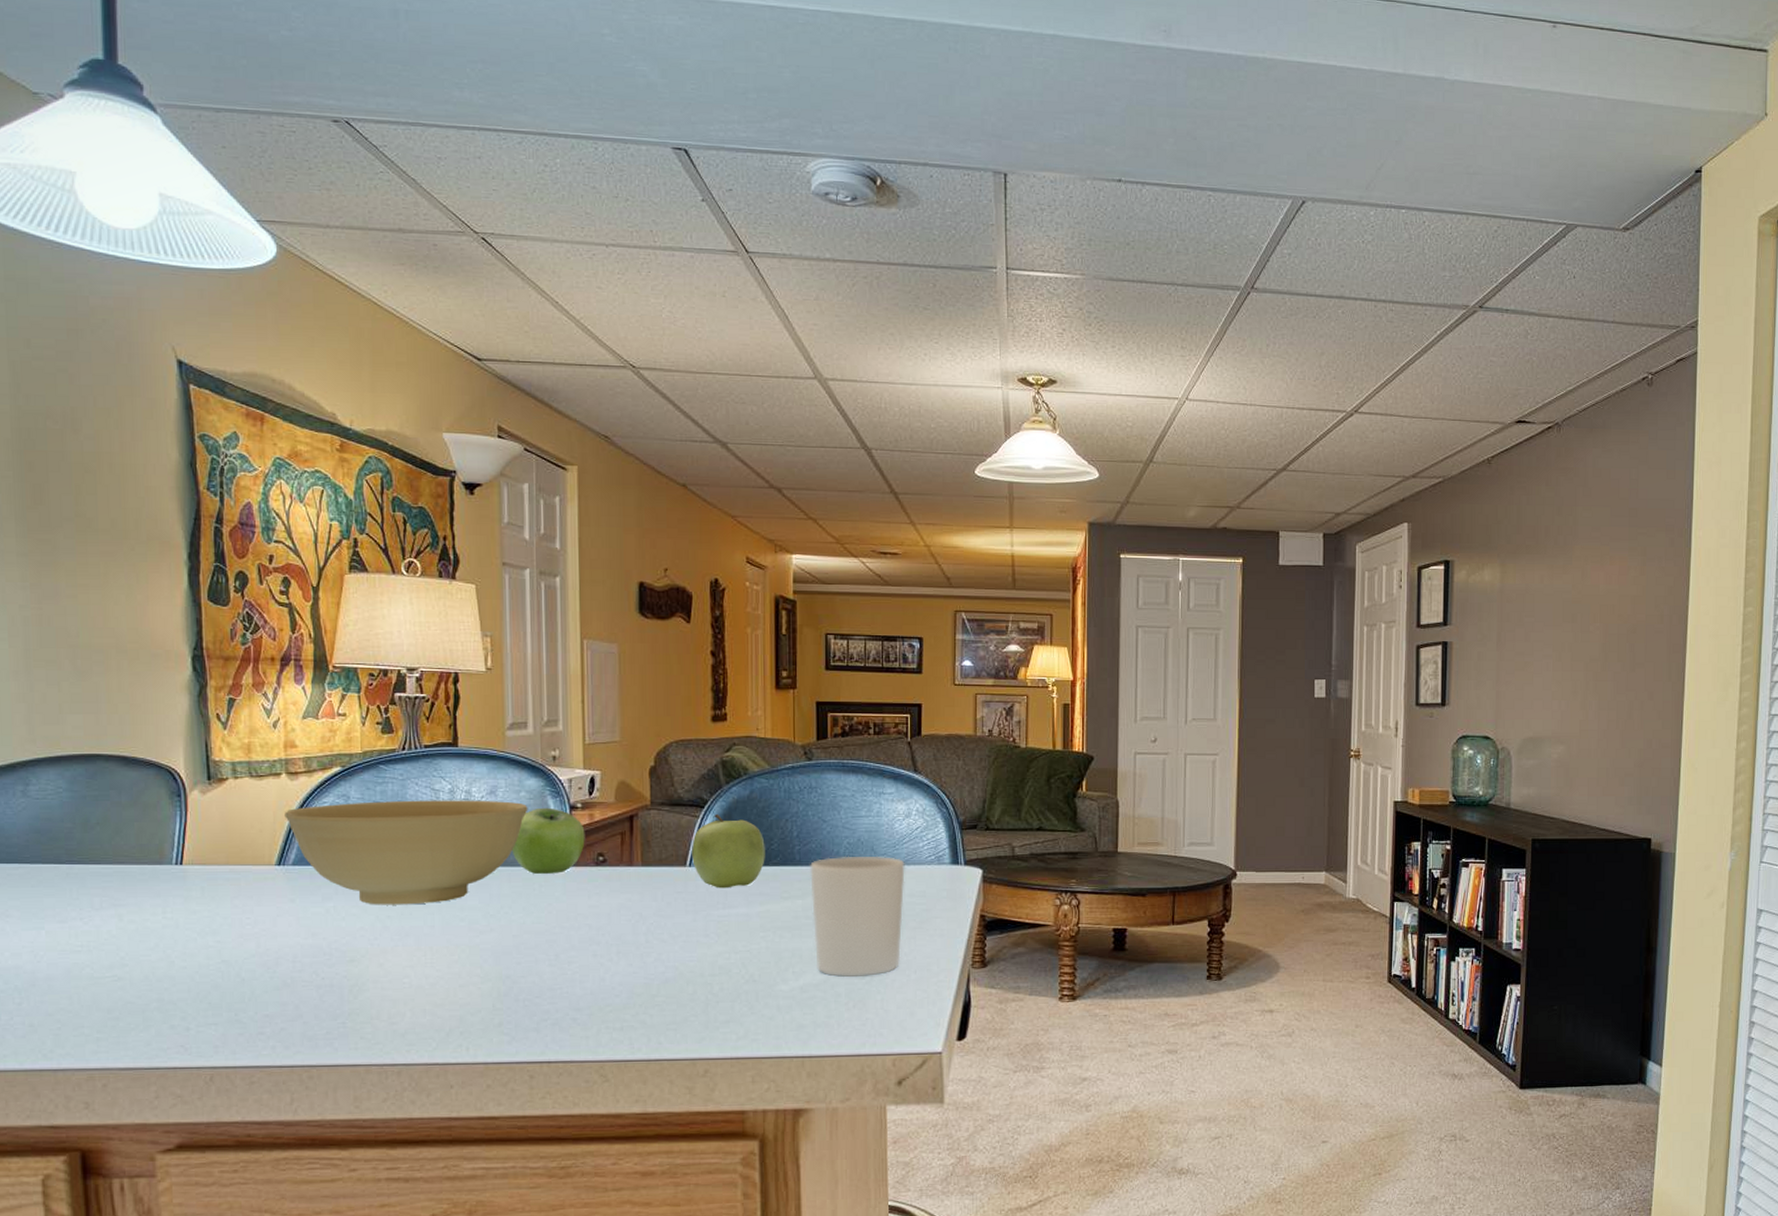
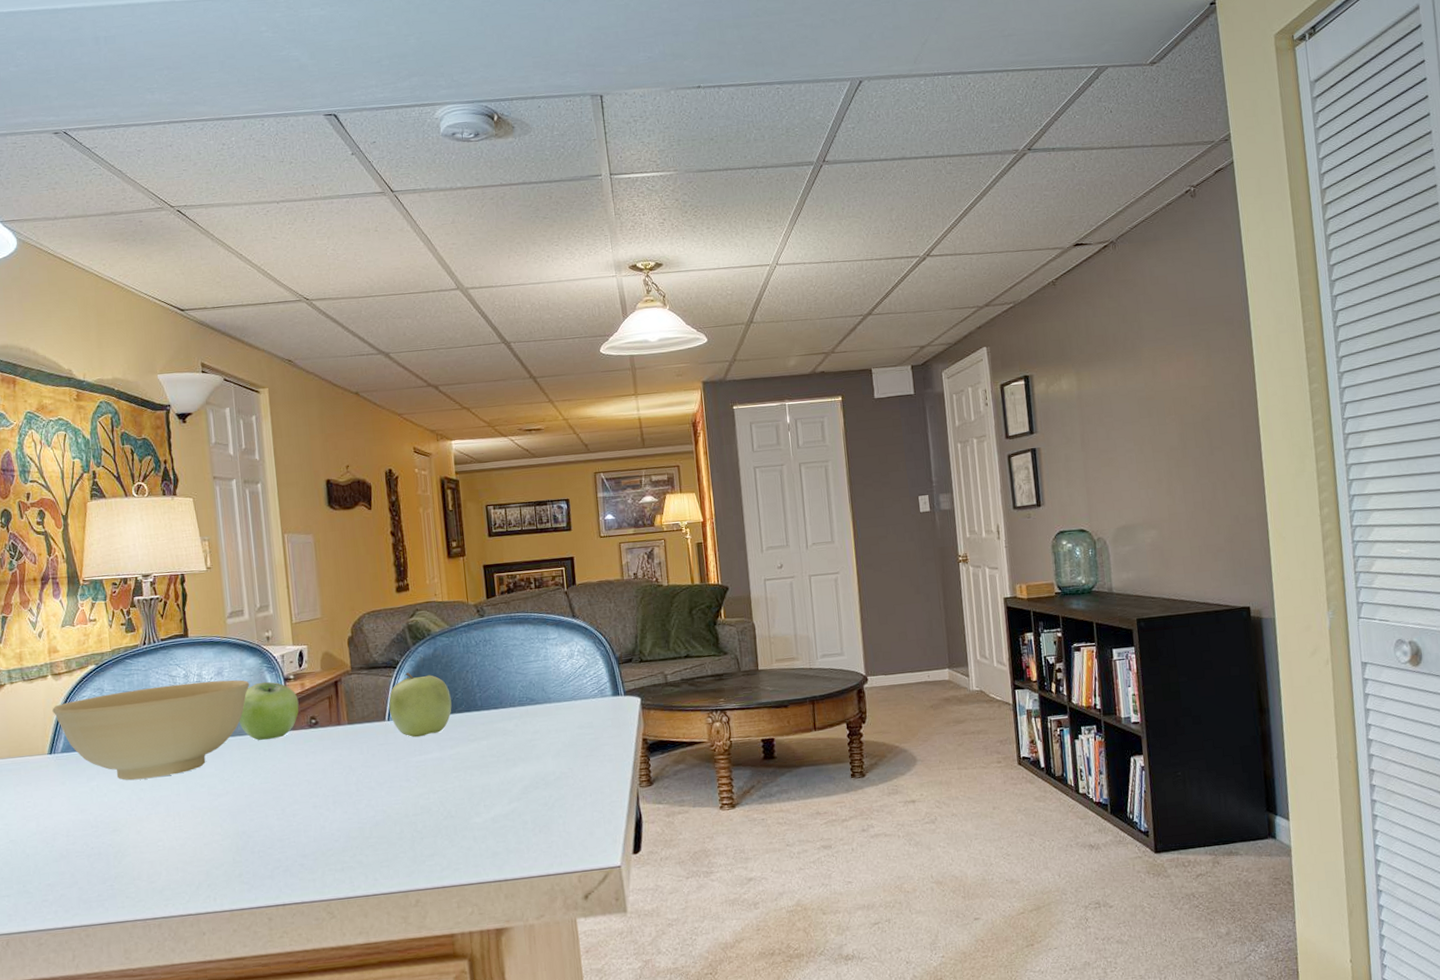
mug: present [810,855,905,978] -> none [491,695,577,807]

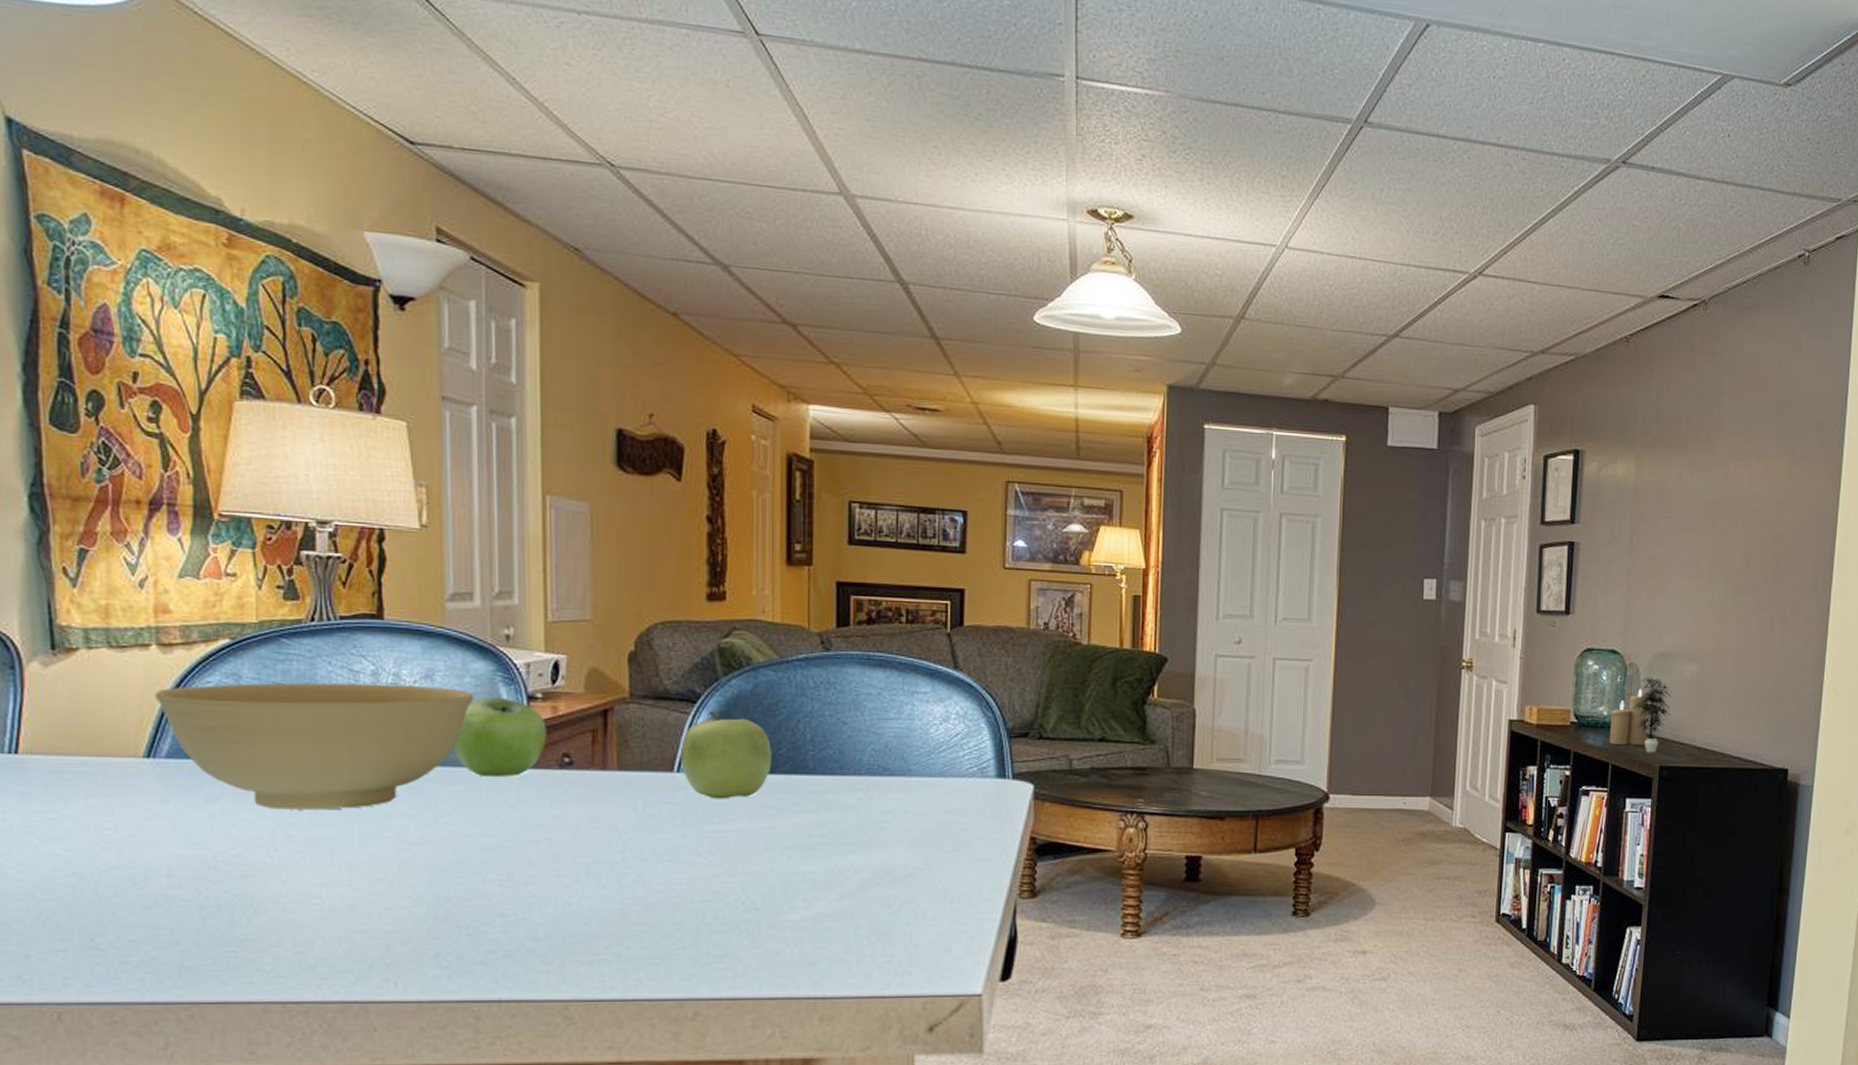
candle: none [1088,558,1121,606] -> present [1609,689,1648,745]
plant: none [1105,547,1139,610] -> present [1632,677,1673,753]

